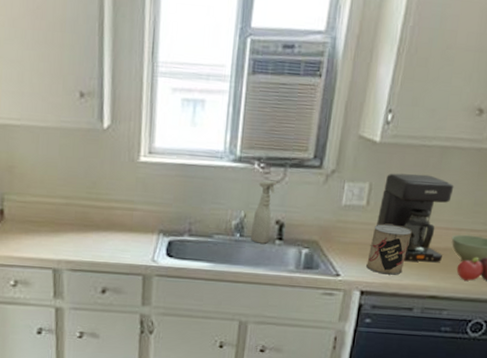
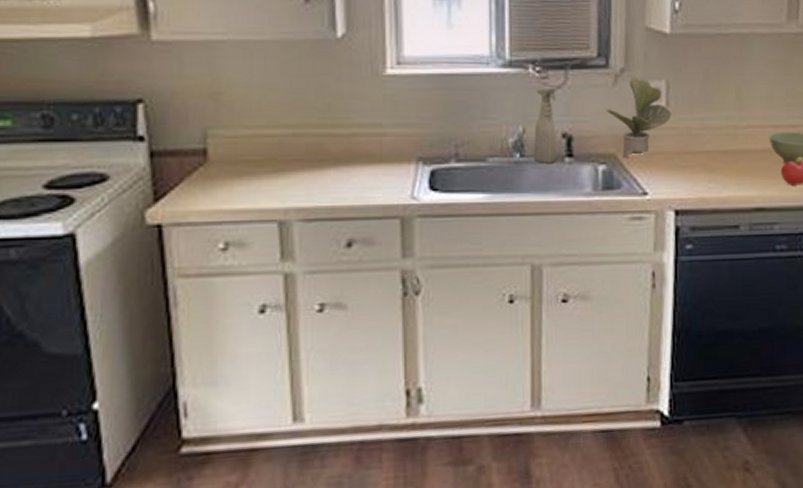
potted plant: none [314,178,370,245] -> present [606,78,672,158]
tin can: present [366,224,412,275] -> none [677,127,723,187]
coffee maker: present [371,173,454,263] -> none [678,66,762,168]

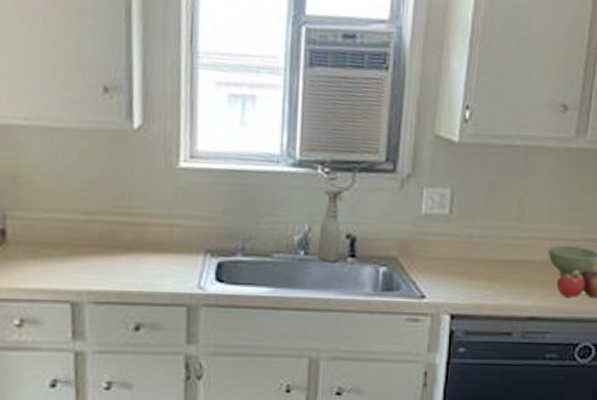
potted plant: present [606,78,672,158] -> none [390,183,454,262]

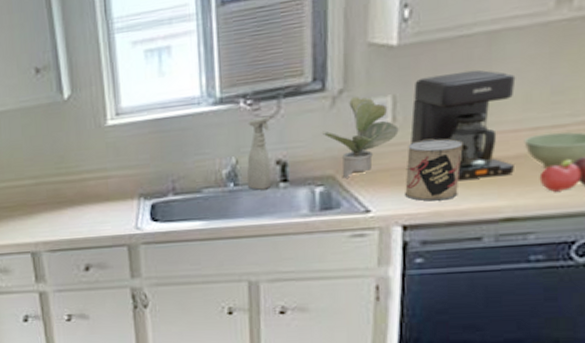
potted plant: none [390,183,454,262] -> present [322,97,399,178]
tin can: none [455,235,503,294] -> present [405,139,463,202]
coffee maker: none [458,176,545,278] -> present [407,69,516,180]

